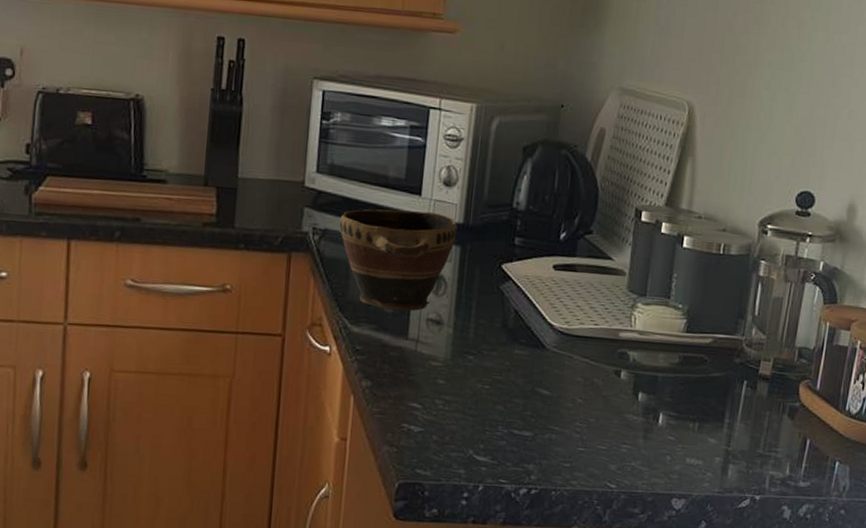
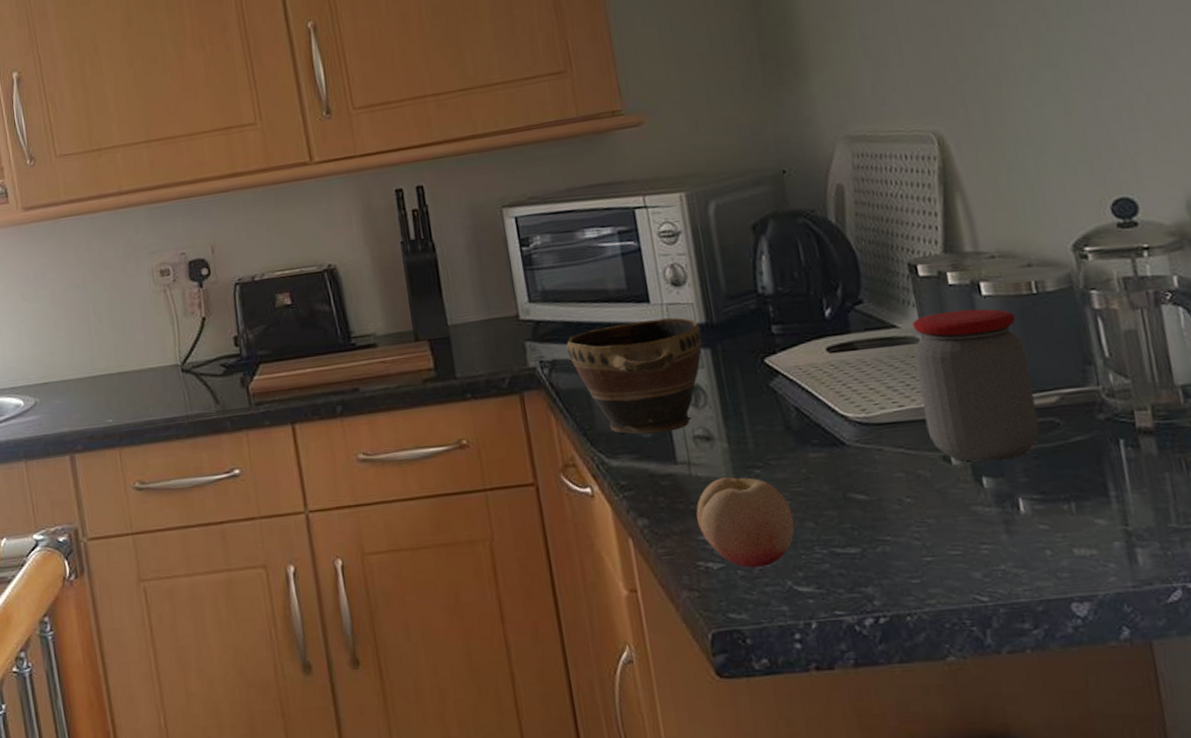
fruit: none [411,357,489,436] -> present [696,477,795,568]
jar: none [610,254,702,382] -> present [913,309,1039,462]

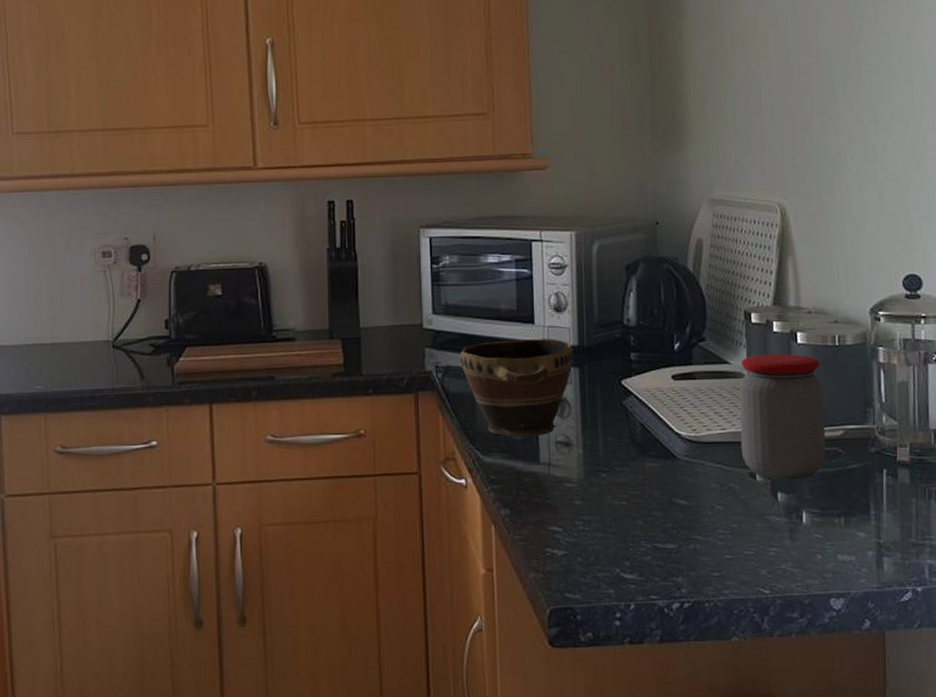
fruit: present [696,477,795,568] -> none [550,478,628,556]

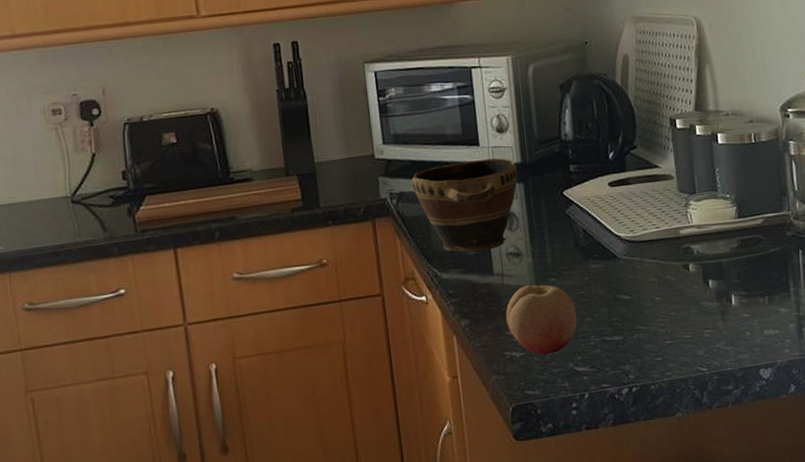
fruit: none [550,478,628,556] -> present [506,284,577,355]
jar: present [739,353,826,480] -> none [669,154,749,269]

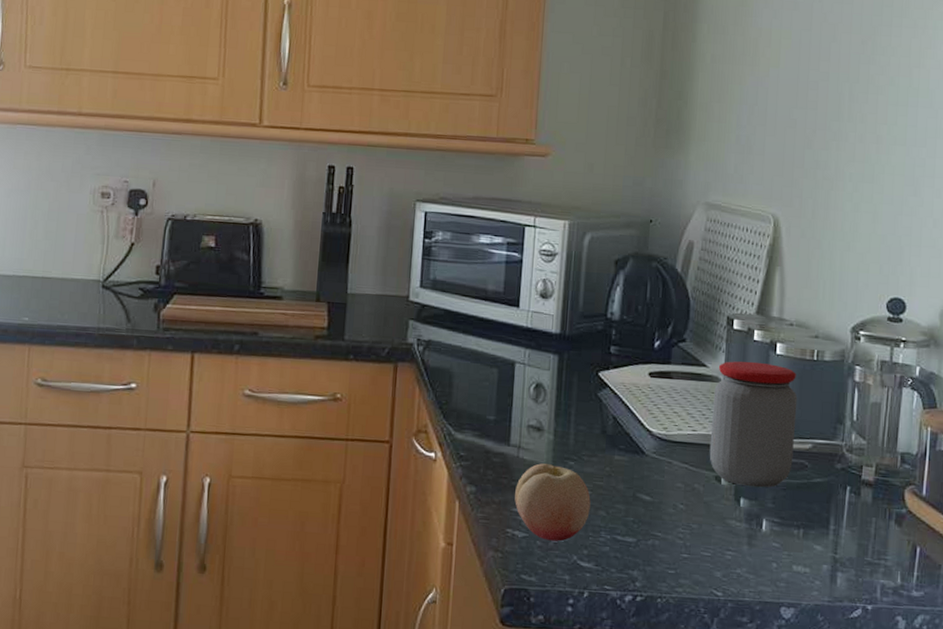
bowl: present [412,158,518,253] -> none [442,320,555,418]
jar: none [669,154,749,269] -> present [709,361,798,488]

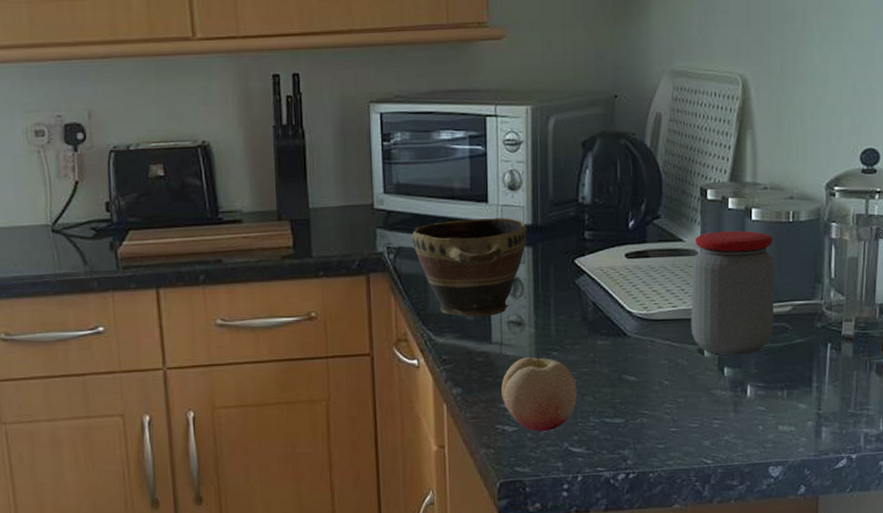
bowl: none [442,320,555,418] -> present [412,217,527,317]

